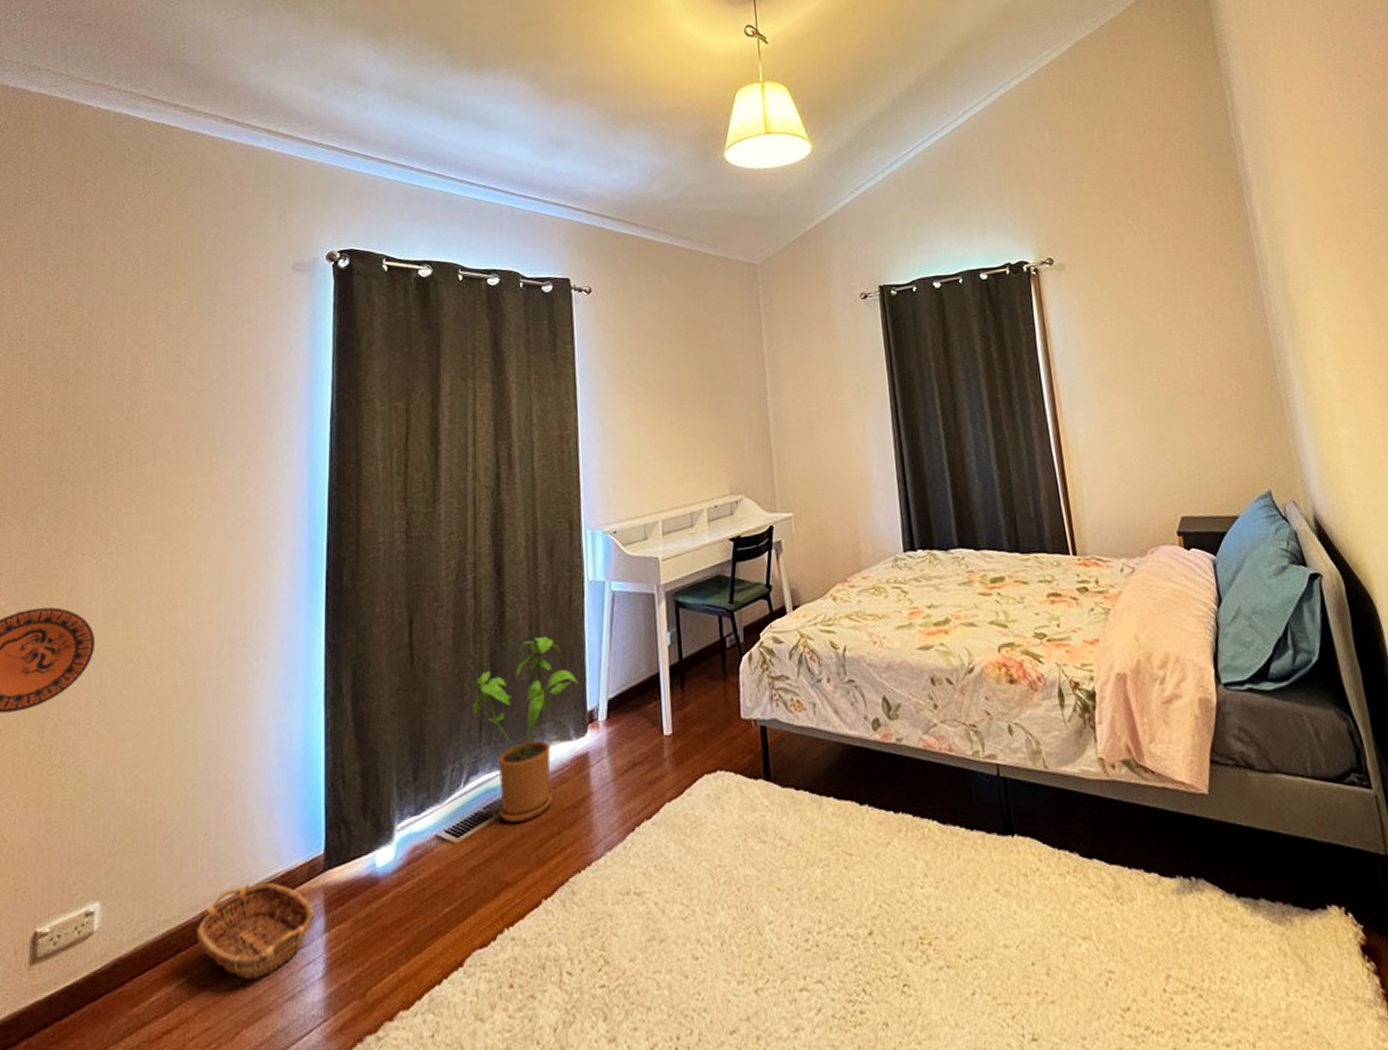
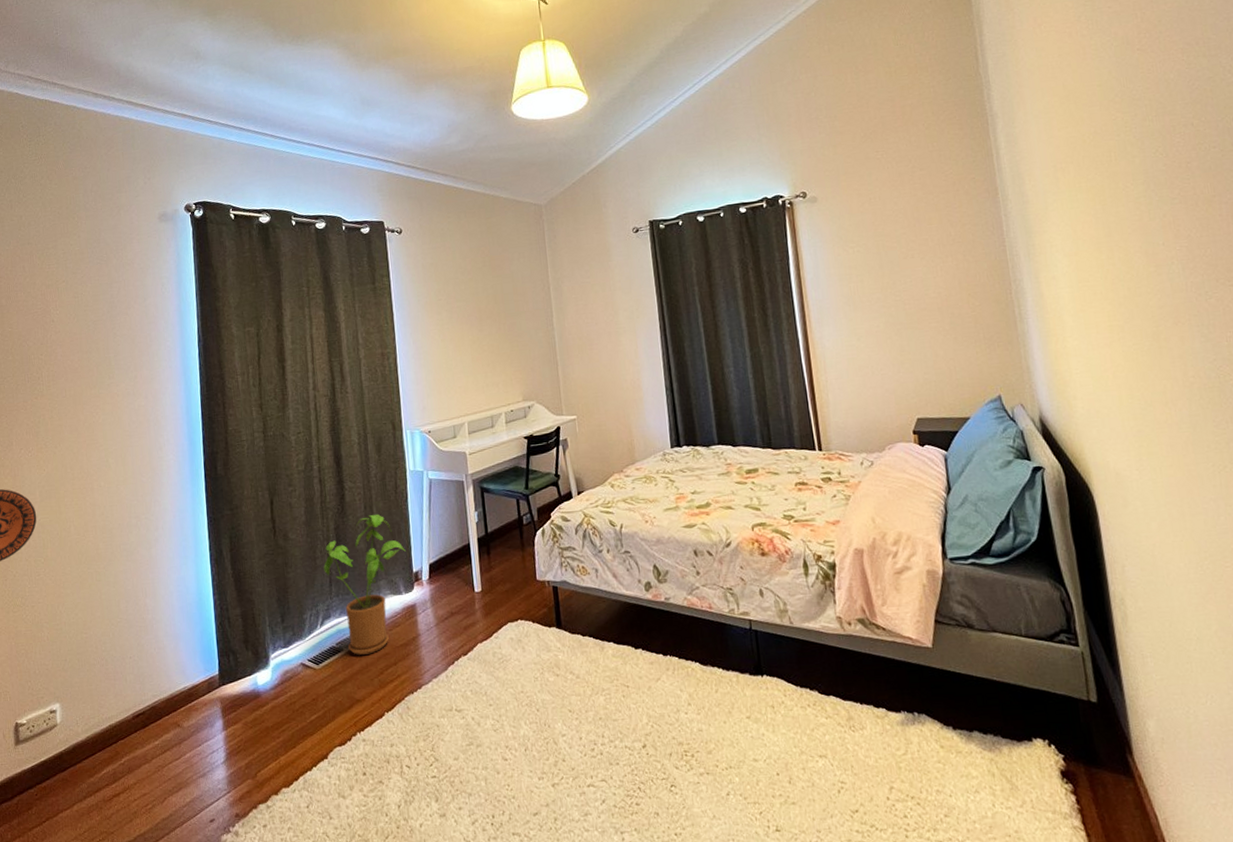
basket: present [196,883,315,980] -> none [130,694,215,761]

